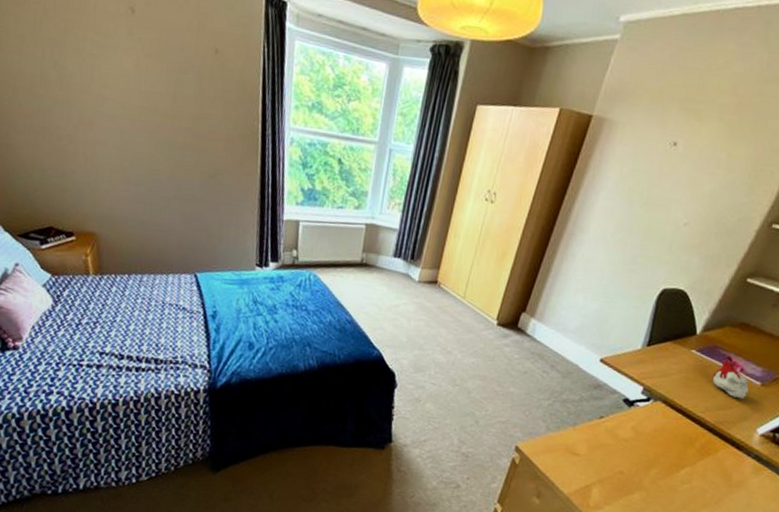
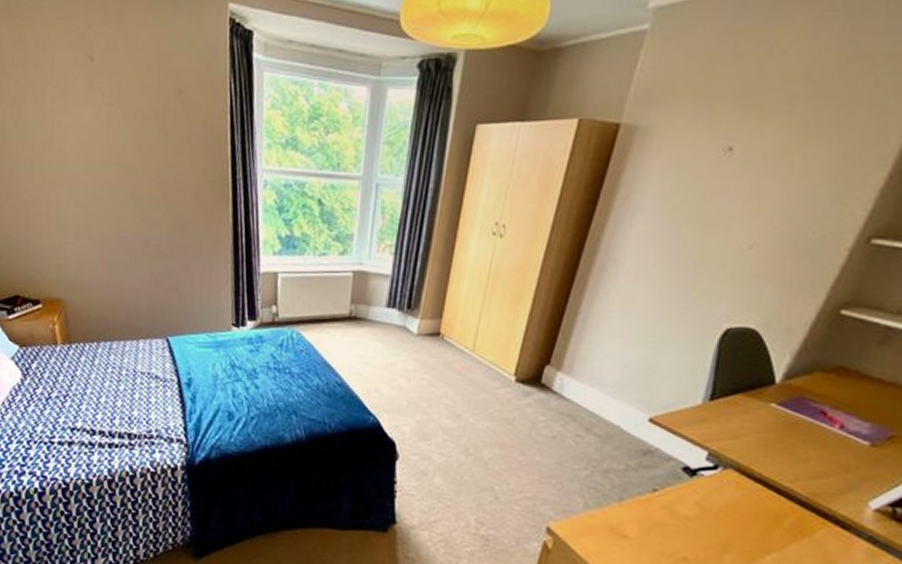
candle: present [712,360,749,398] -> none [801,415,854,463]

